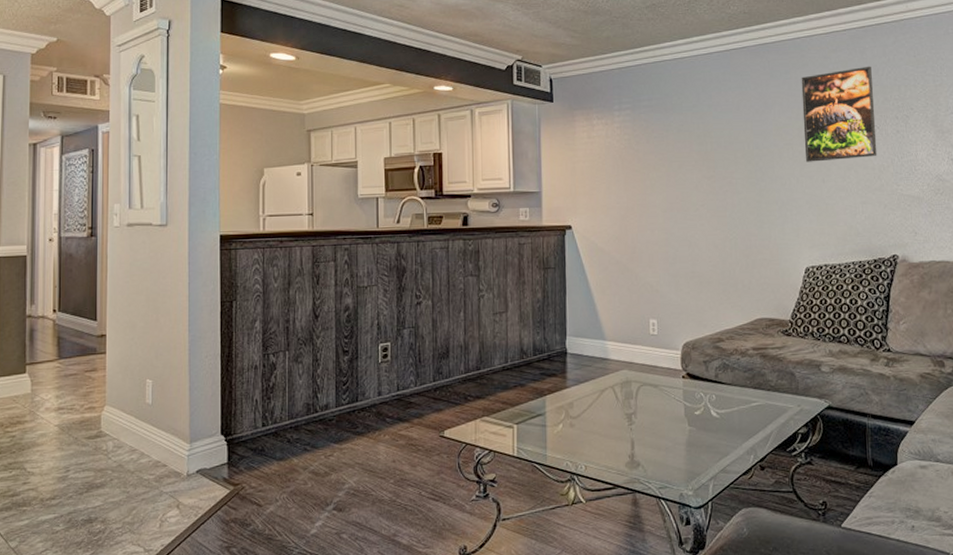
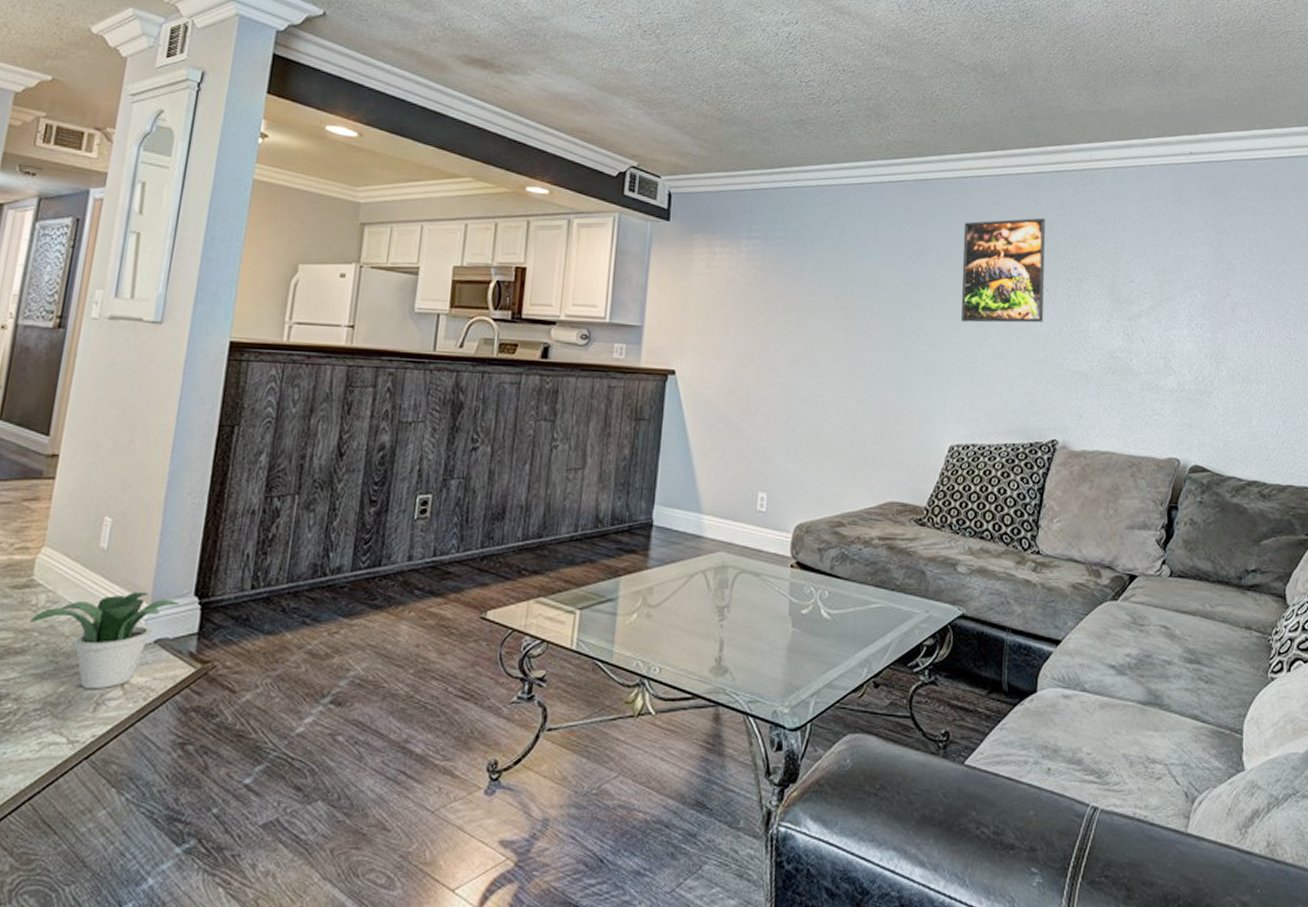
potted plant: none [104,434,211,511] -> present [30,591,180,690]

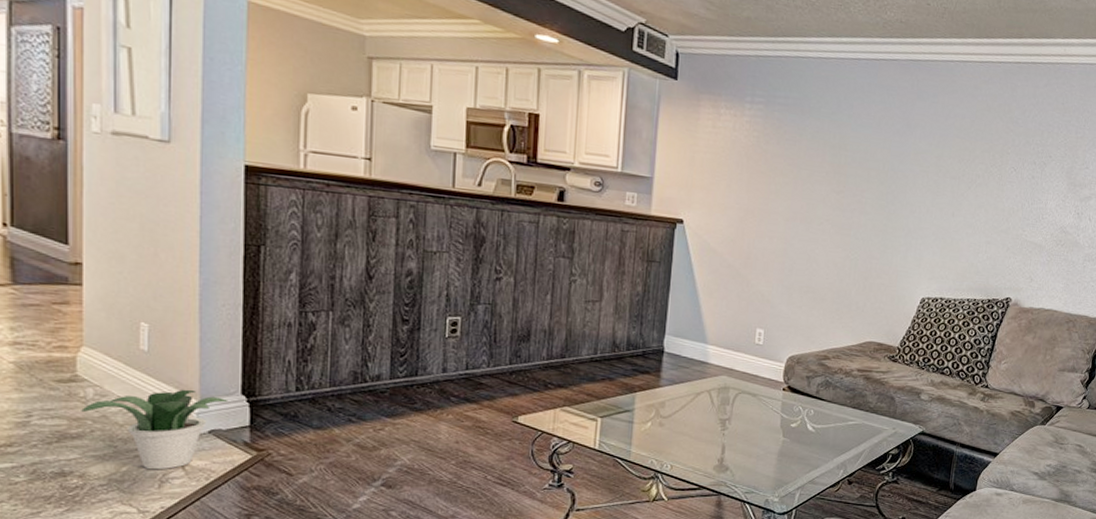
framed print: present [960,217,1045,323] -> none [938,103,1020,198]

